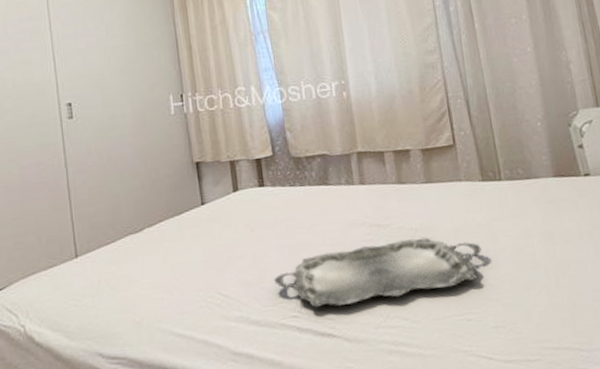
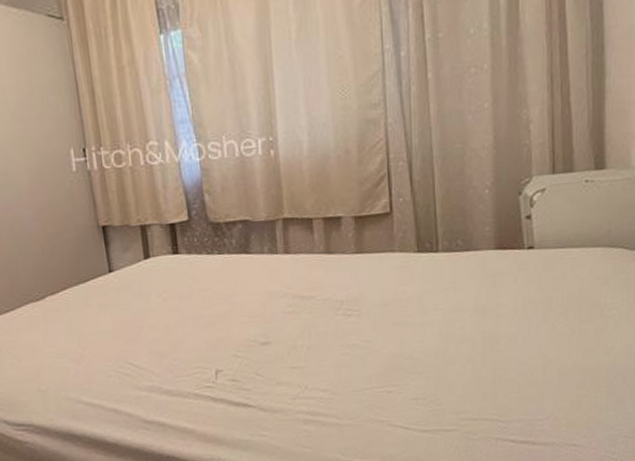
serving tray: present [274,237,481,308] -> none [188,310,409,379]

